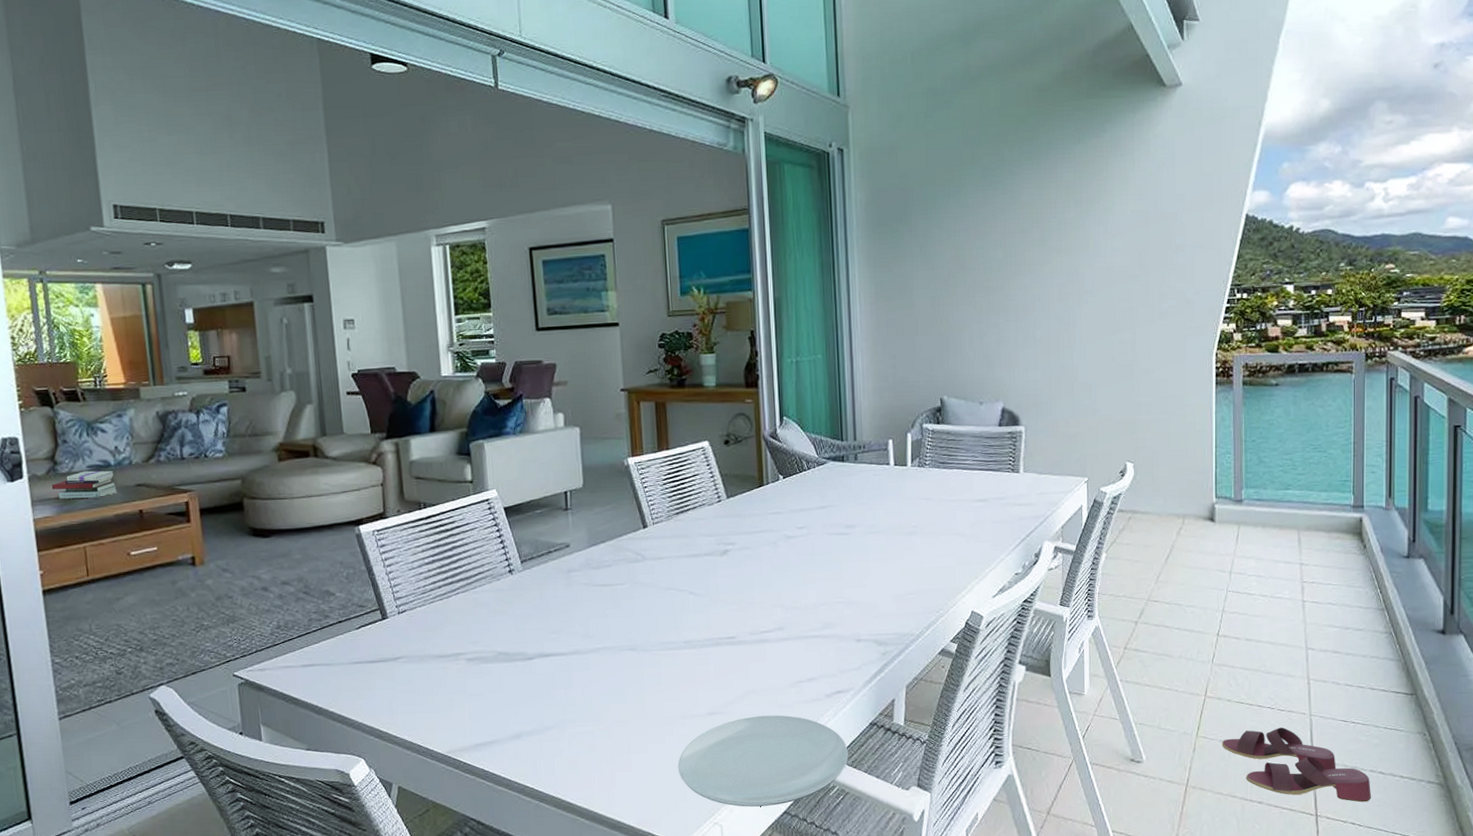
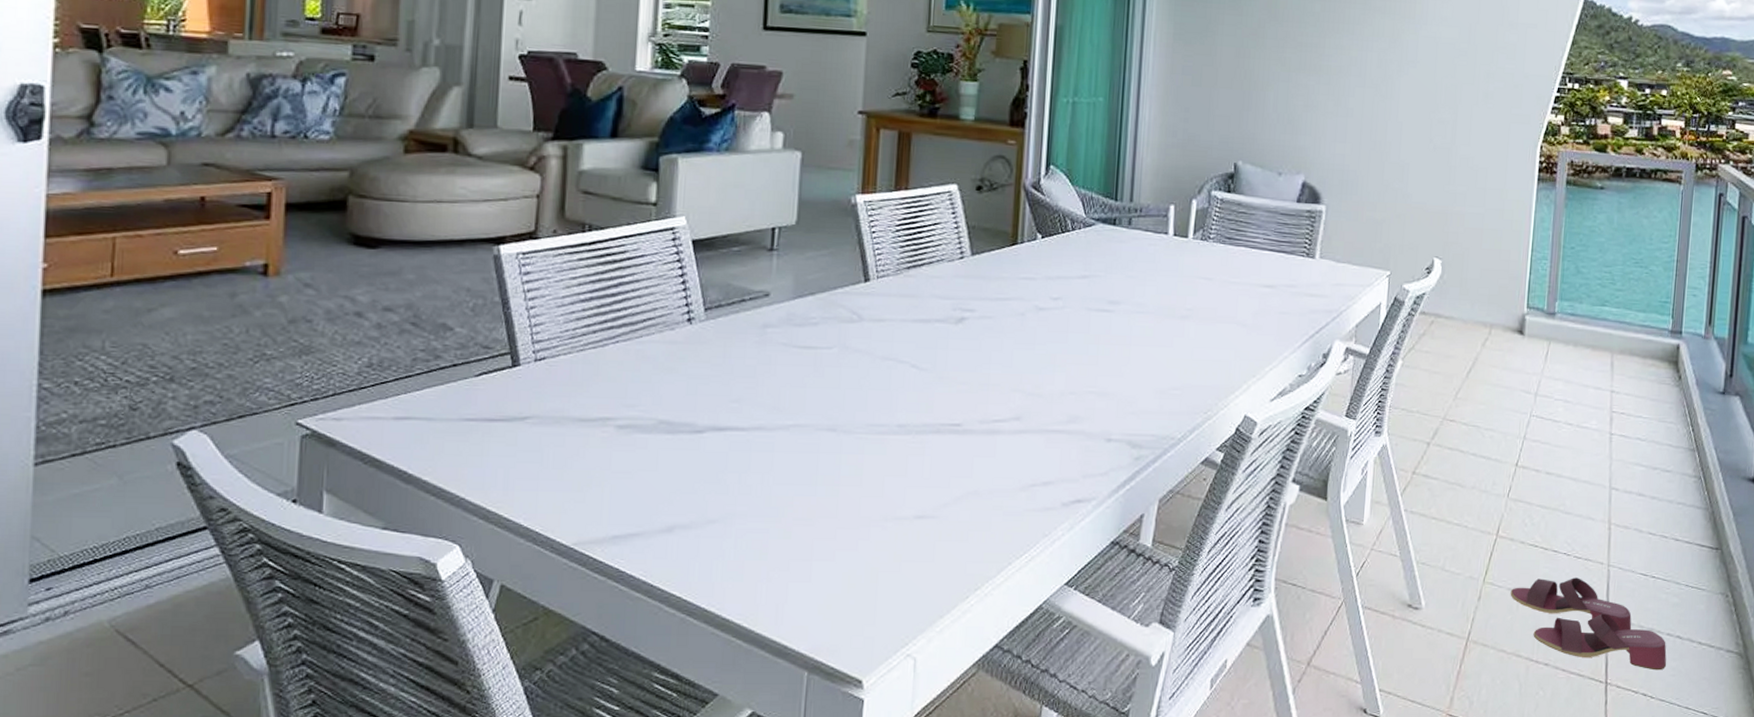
books: present [51,470,117,500] -> none [80,138,174,178]
plate: present [678,715,848,807] -> none [869,524,1082,637]

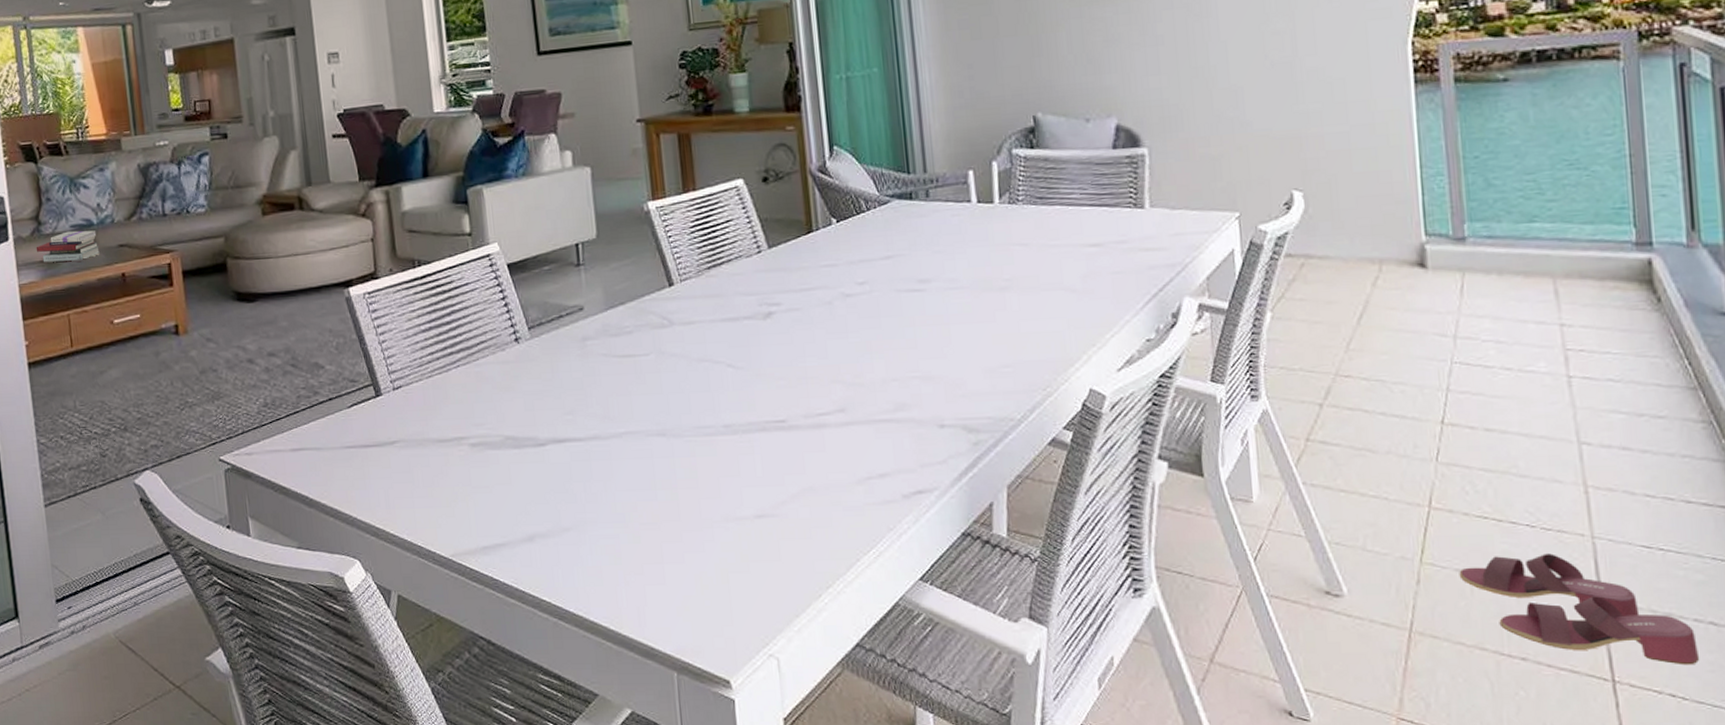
books: none [80,138,174,178] -> present [36,230,100,263]

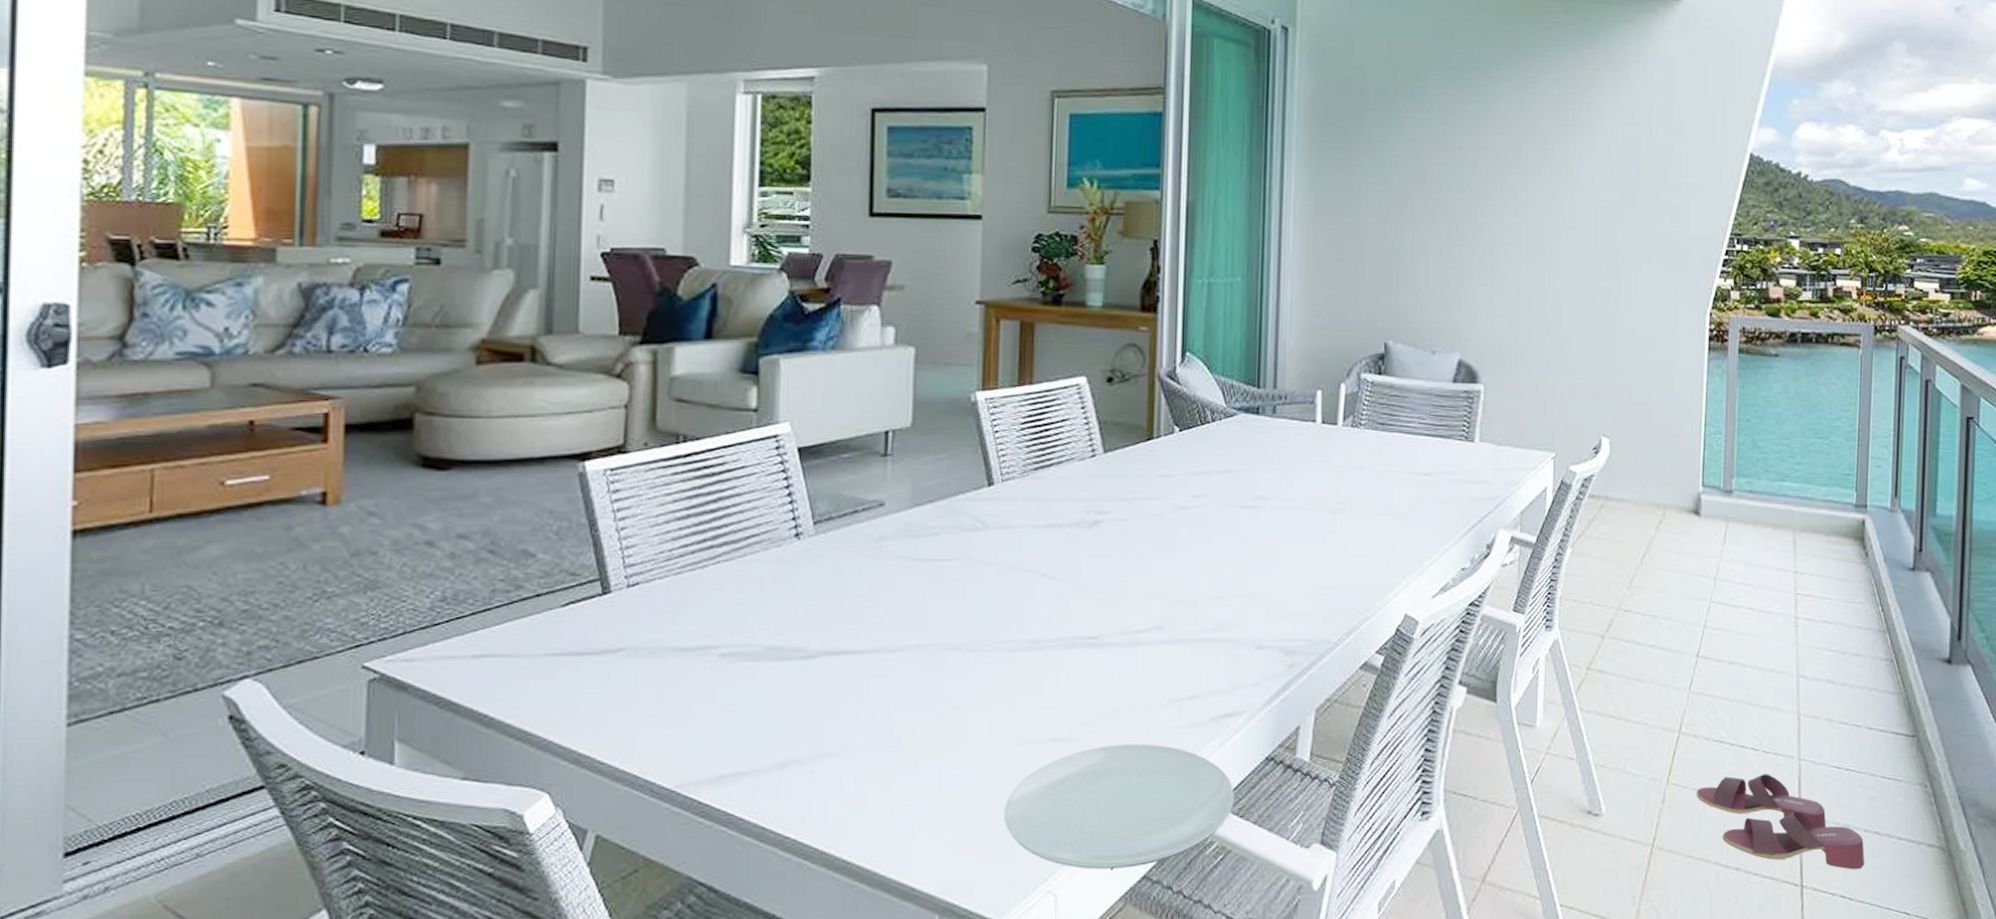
books: present [36,230,100,263] -> none [112,359,218,402]
plate: none [721,520,936,636] -> present [1004,744,1234,870]

